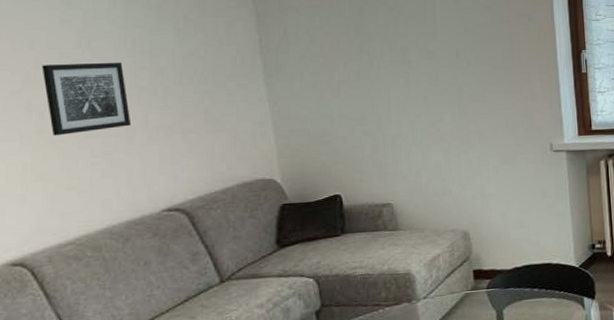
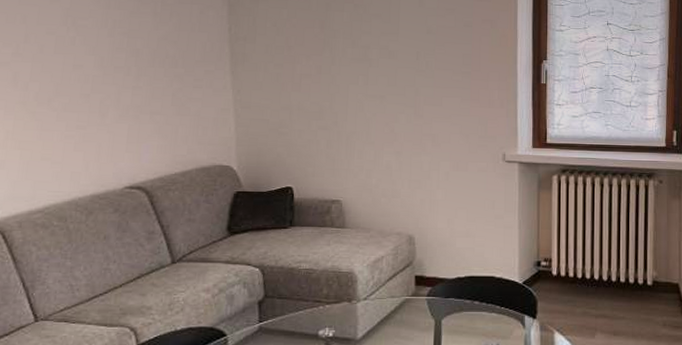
wall art: present [41,62,132,136] -> none [30,39,105,108]

